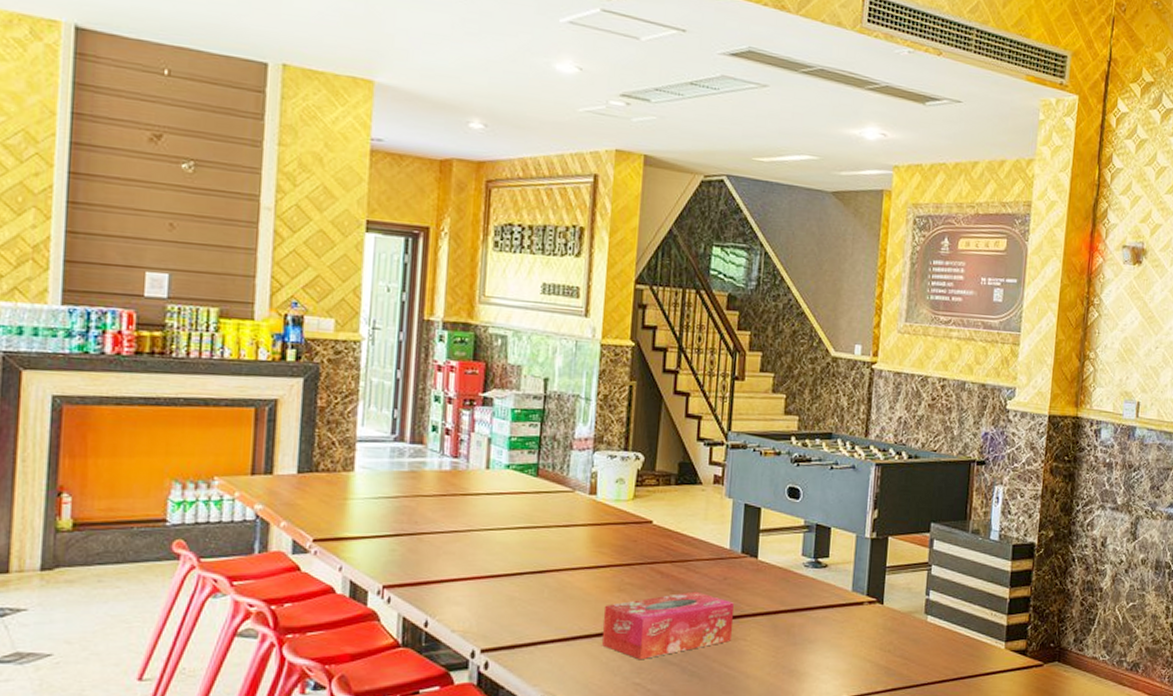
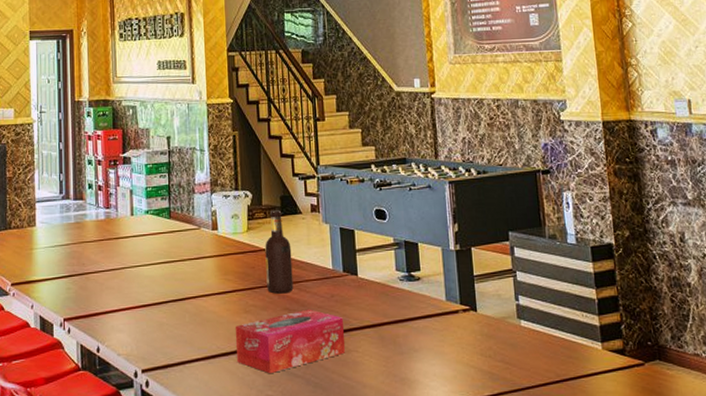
beer bottle: none [649,478,684,573] -> present [265,210,294,294]

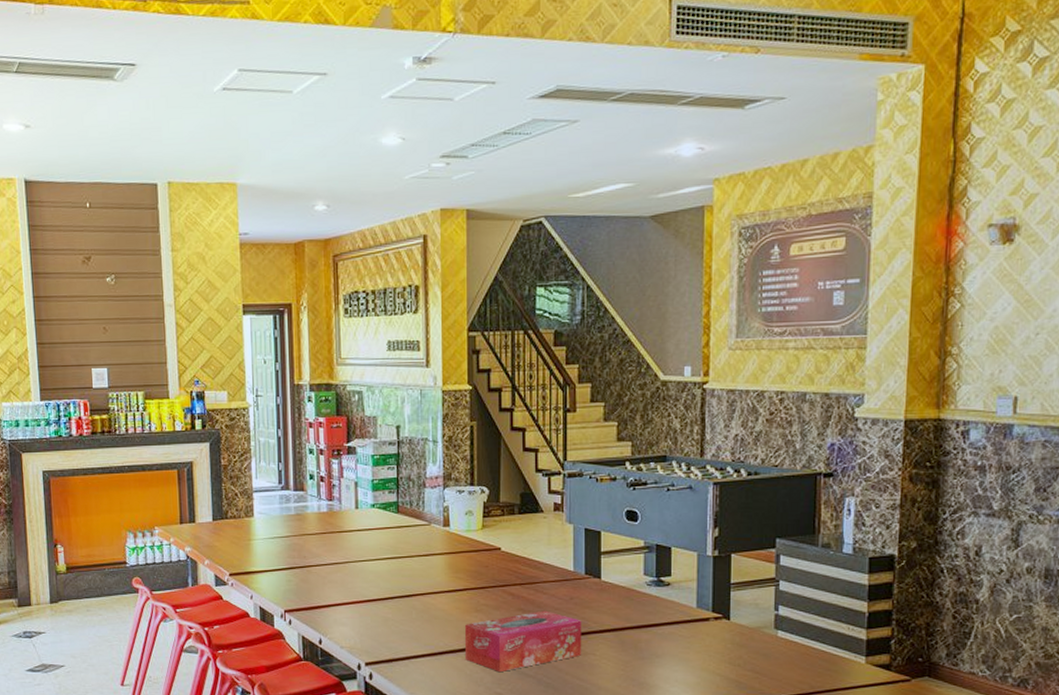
beer bottle: present [265,210,294,294] -> none [500,508,530,594]

